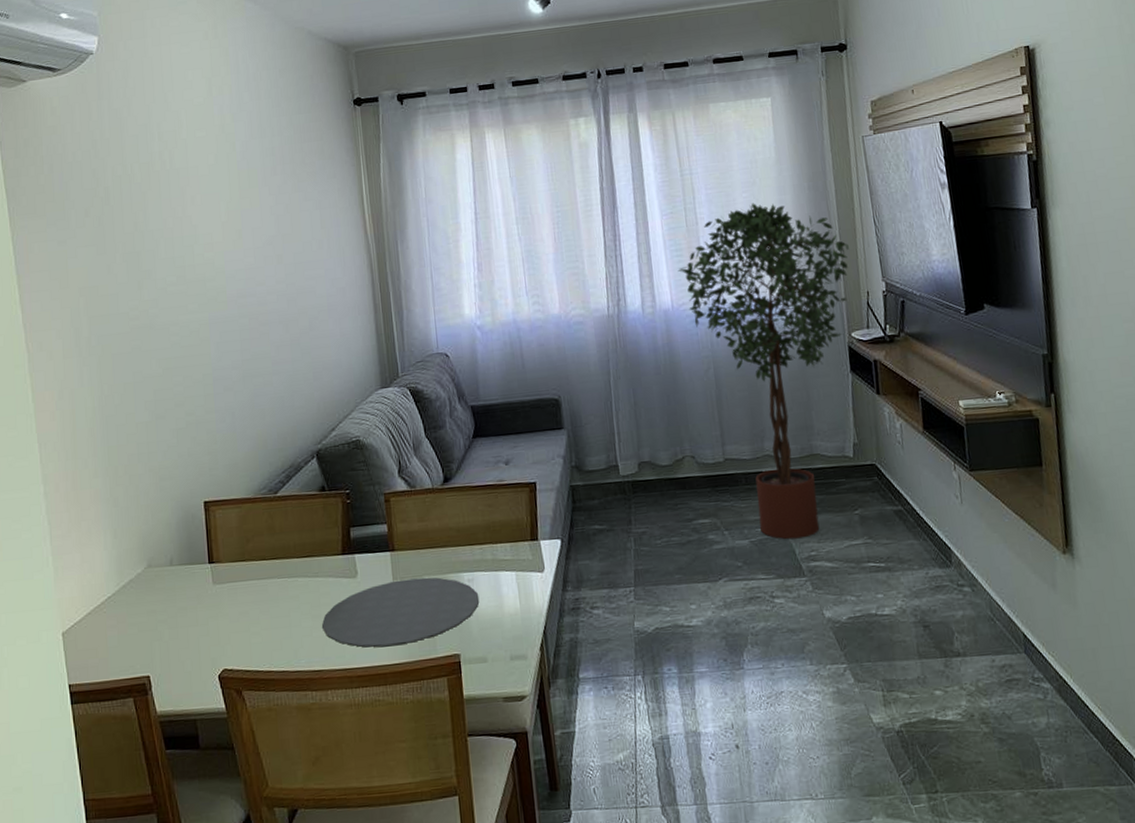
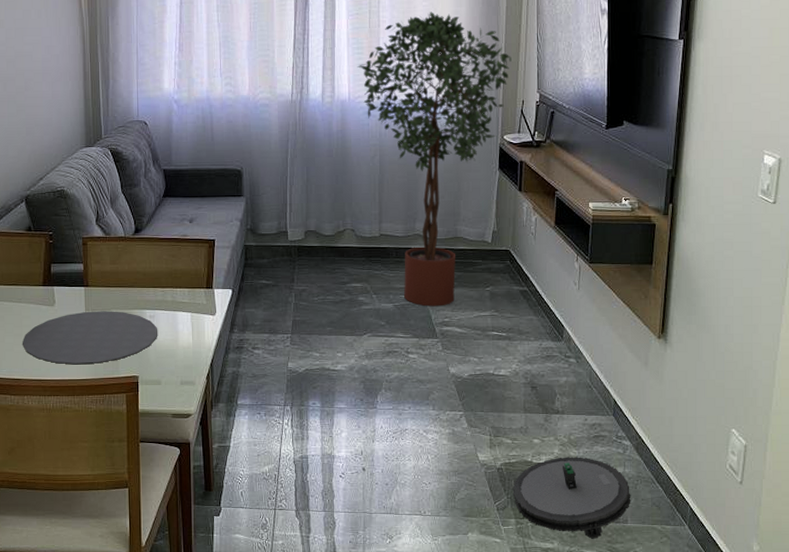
robot vacuum: none [918,708,1063,813] -> present [512,457,631,540]

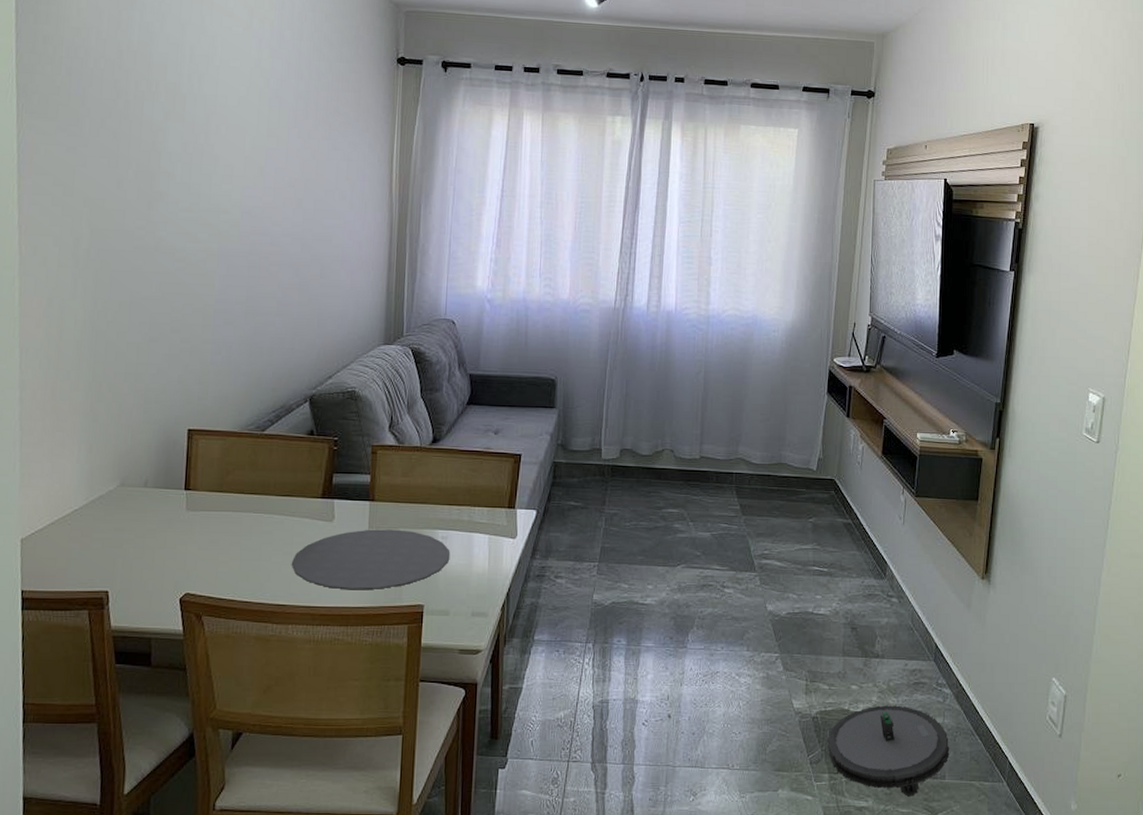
potted tree: present [357,12,512,307] -> none [686,225,845,537]

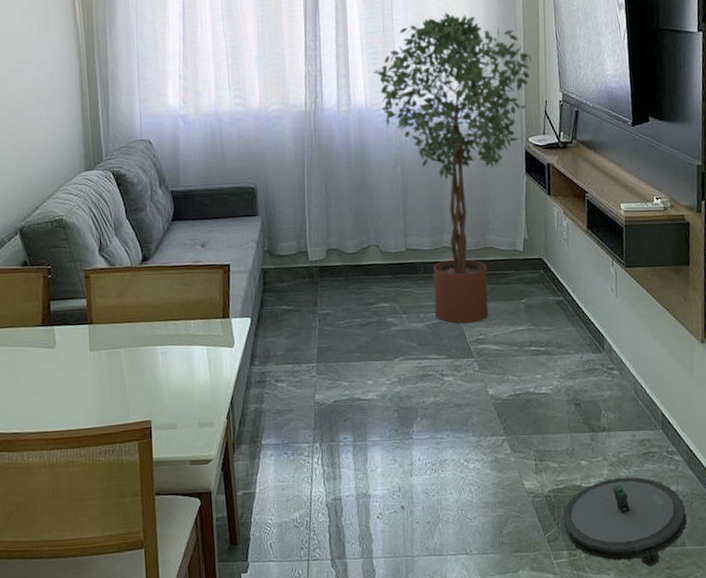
placemat: present [292,529,449,590] -> none [20,349,171,413]
potted tree: none [686,225,845,537] -> present [372,12,532,324]

